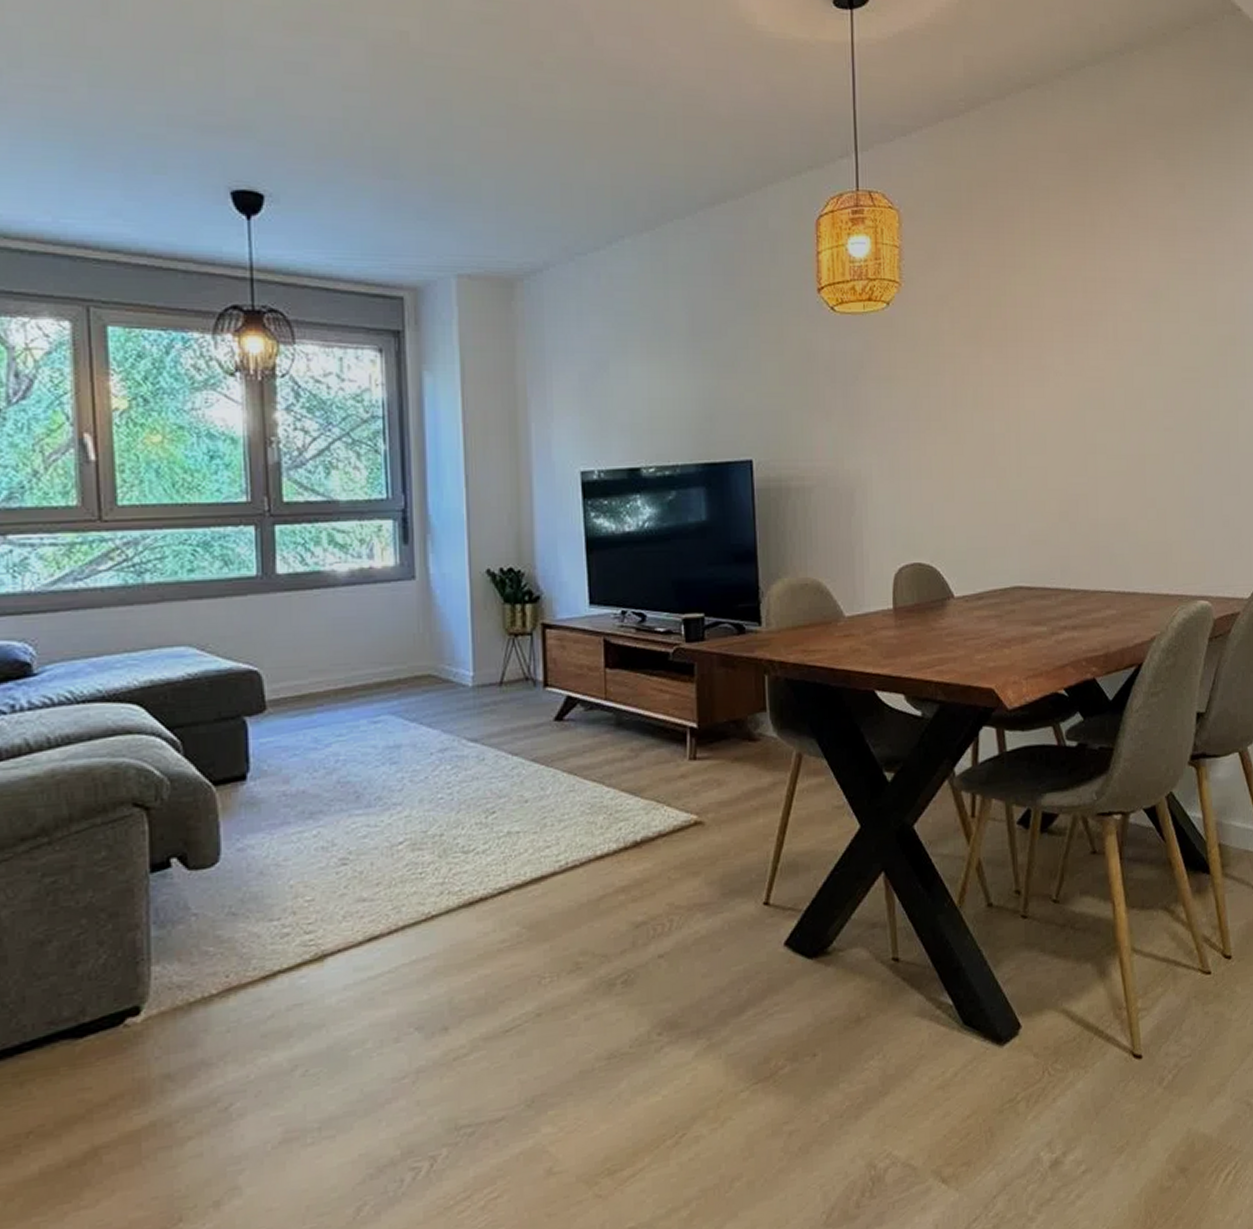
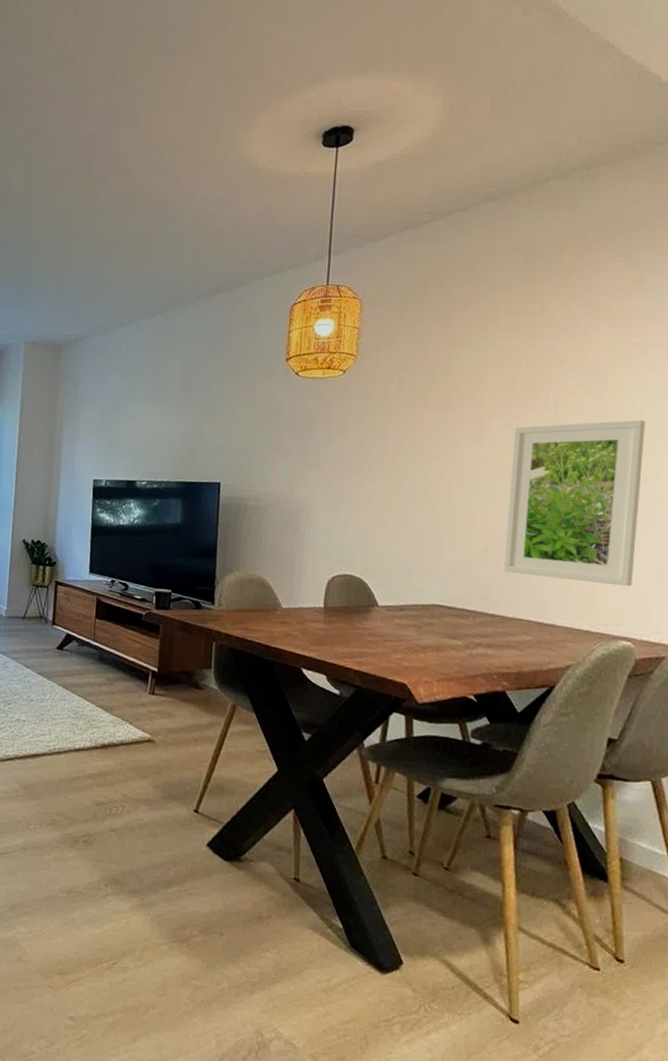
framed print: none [1077,348,1204,539] -> present [503,420,646,587]

